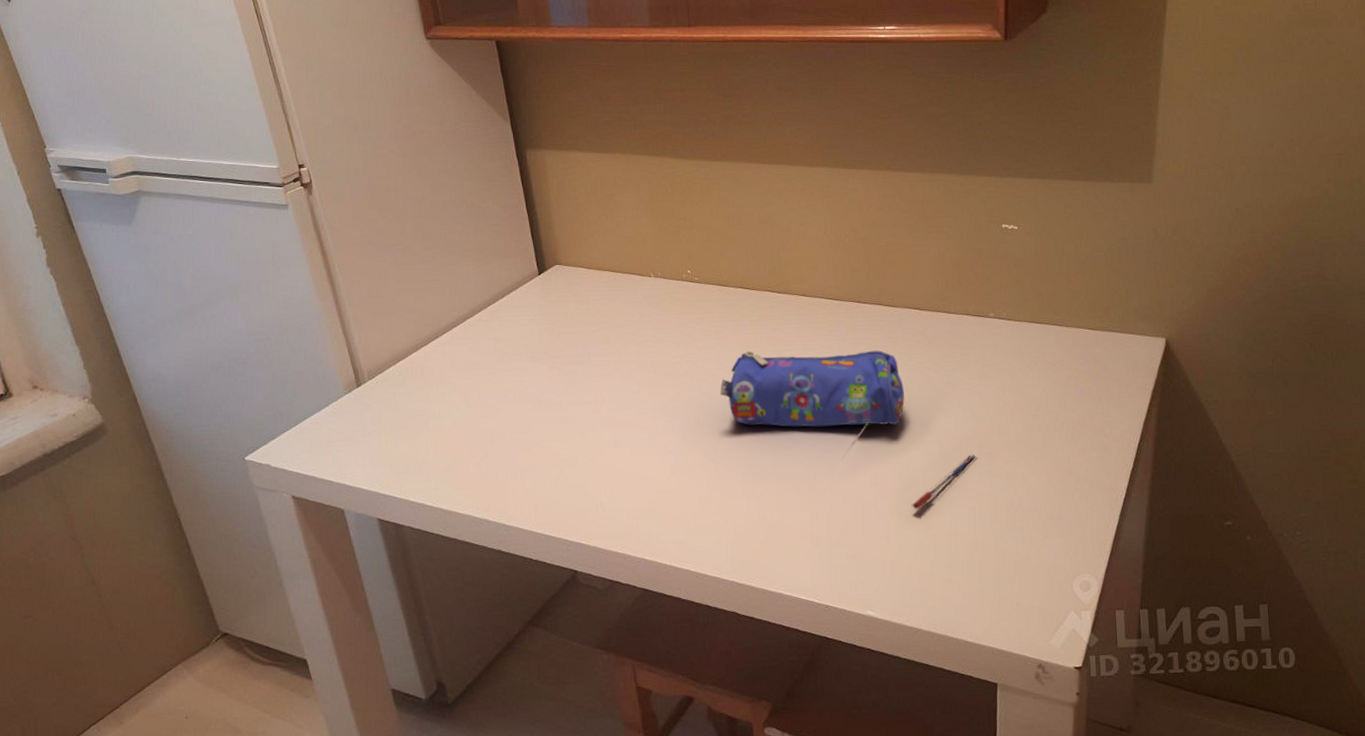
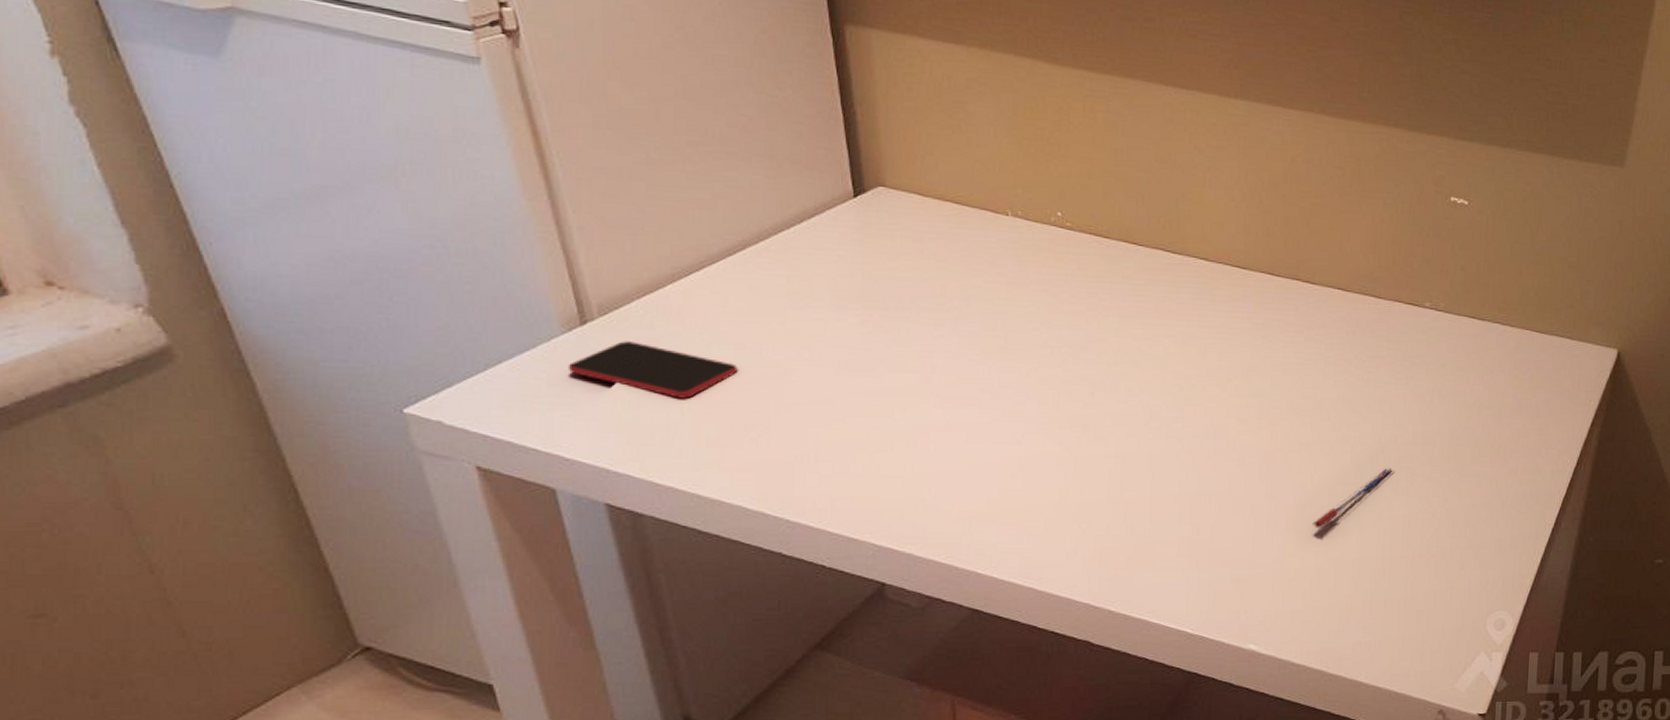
smartphone: none [349,396,464,436] -> present [567,341,738,399]
pencil case: present [720,350,904,427] -> none [1088,321,1316,428]

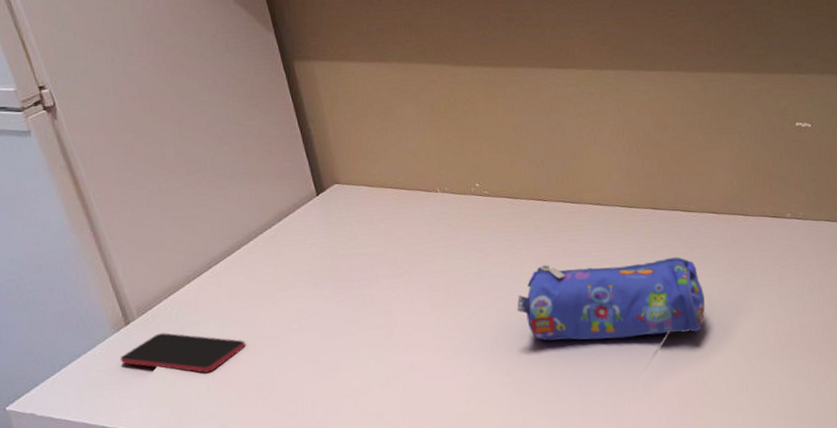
pencil case: none [1088,321,1316,428] -> present [517,257,705,341]
pen: present [1312,468,1395,528] -> none [716,356,780,415]

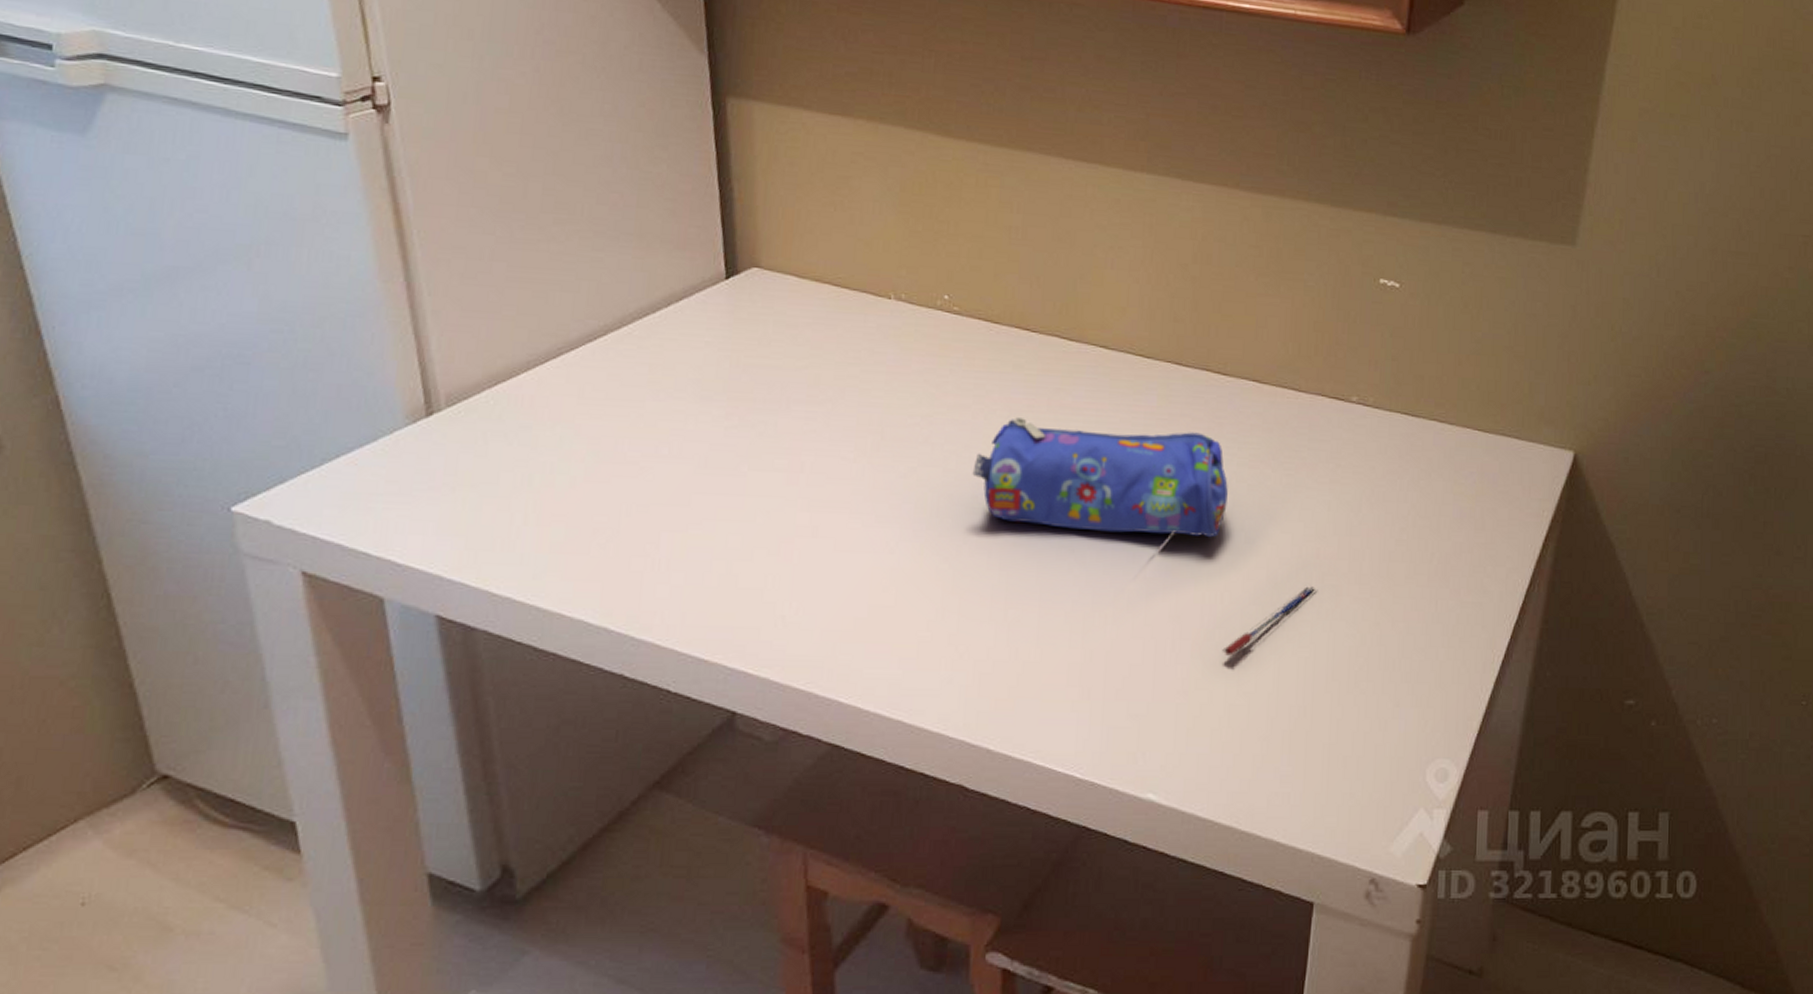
smartphone: present [120,333,246,373] -> none [408,434,590,499]
pen: none [716,356,780,415] -> present [1222,586,1318,656]

